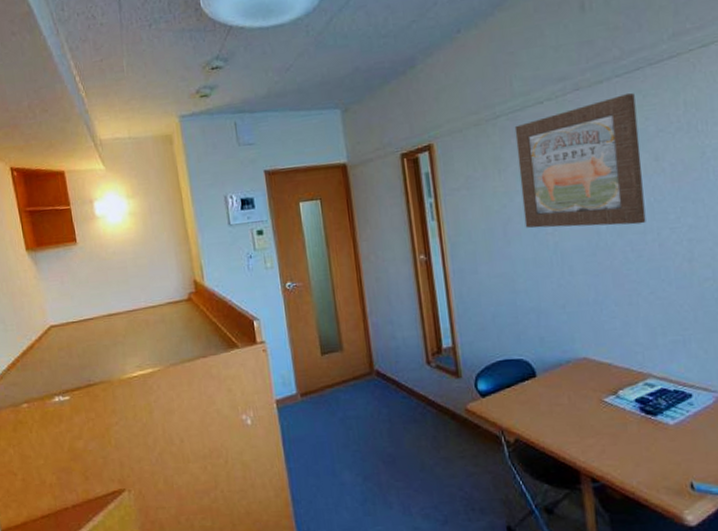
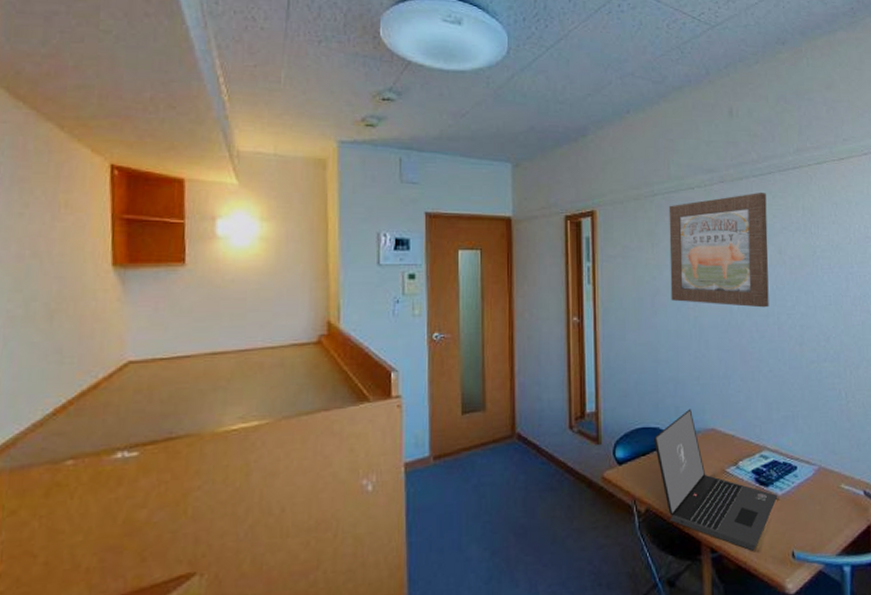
laptop: none [517,338,670,482] -> present [653,409,778,551]

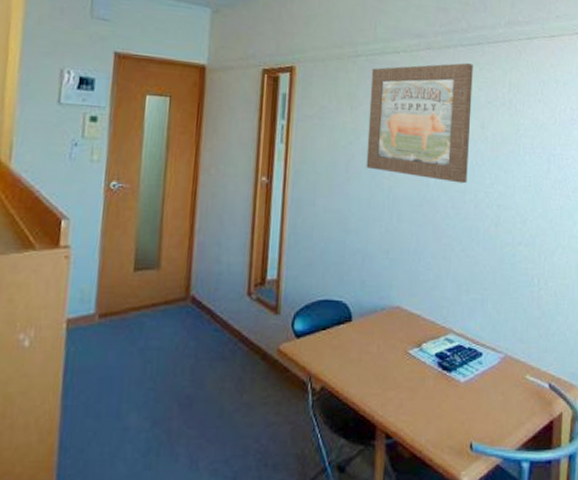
laptop: present [653,409,778,551] -> none [335,283,460,440]

